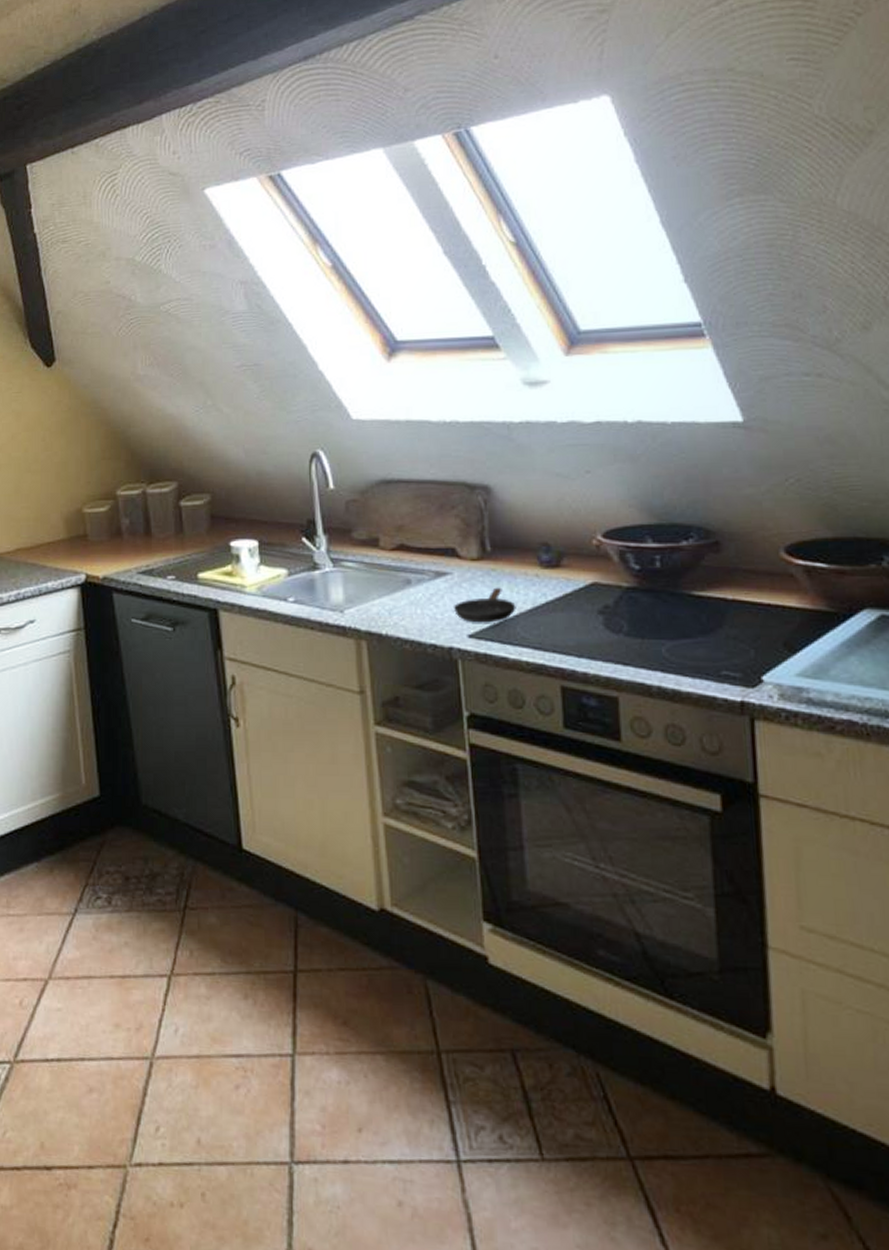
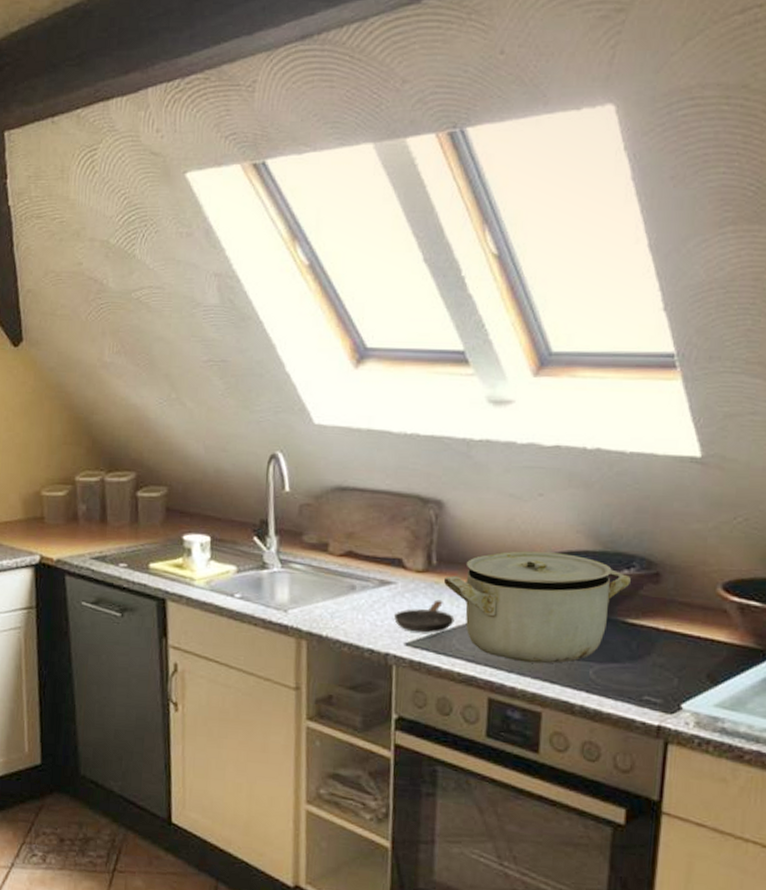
cooking pot: none [500,529,691,645] -> present [443,551,631,664]

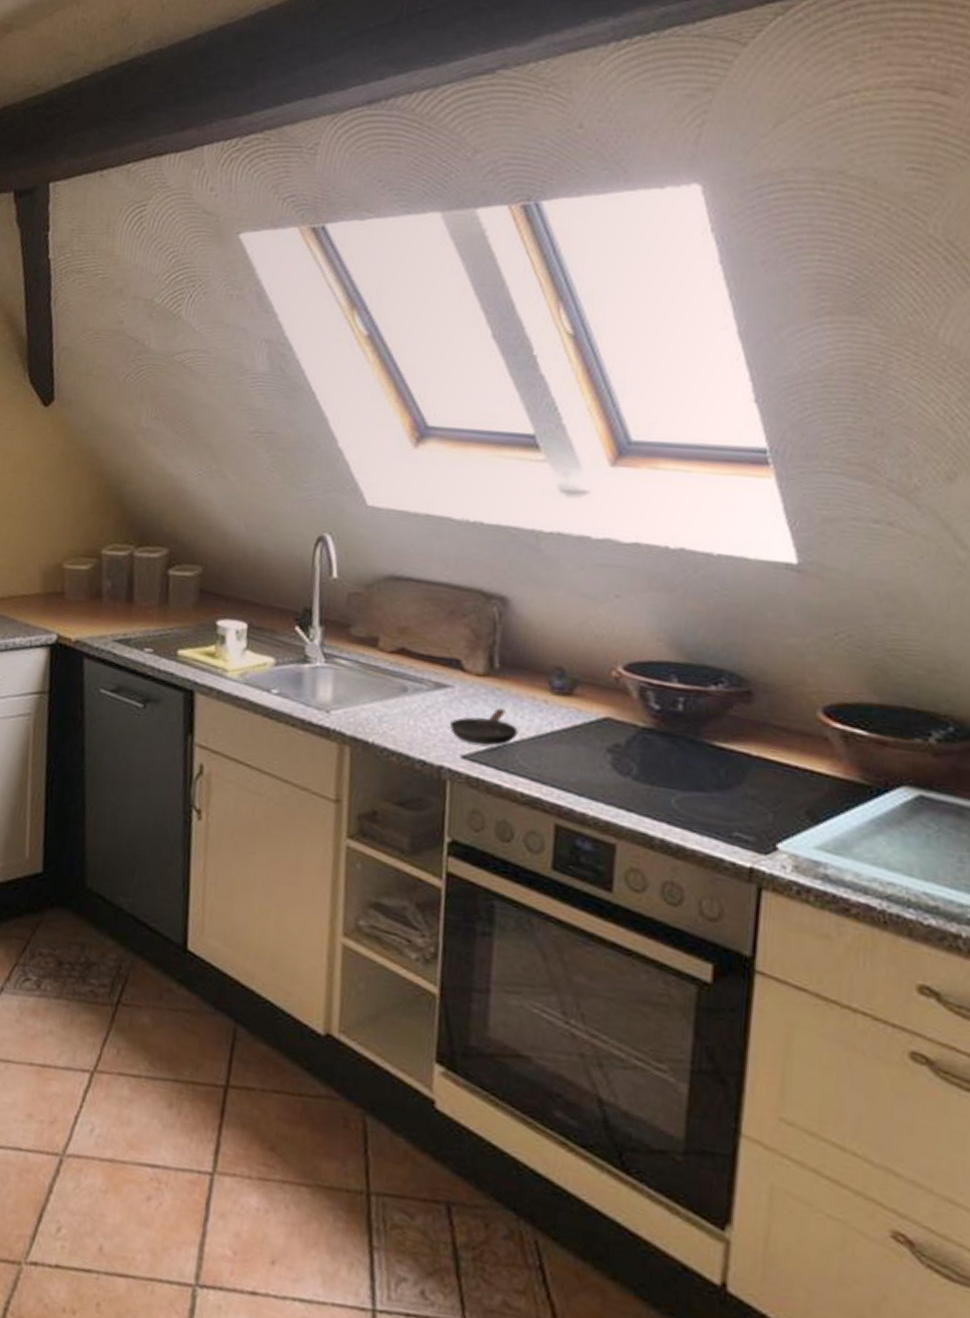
cooking pot: present [443,551,631,664] -> none [506,657,719,789]

